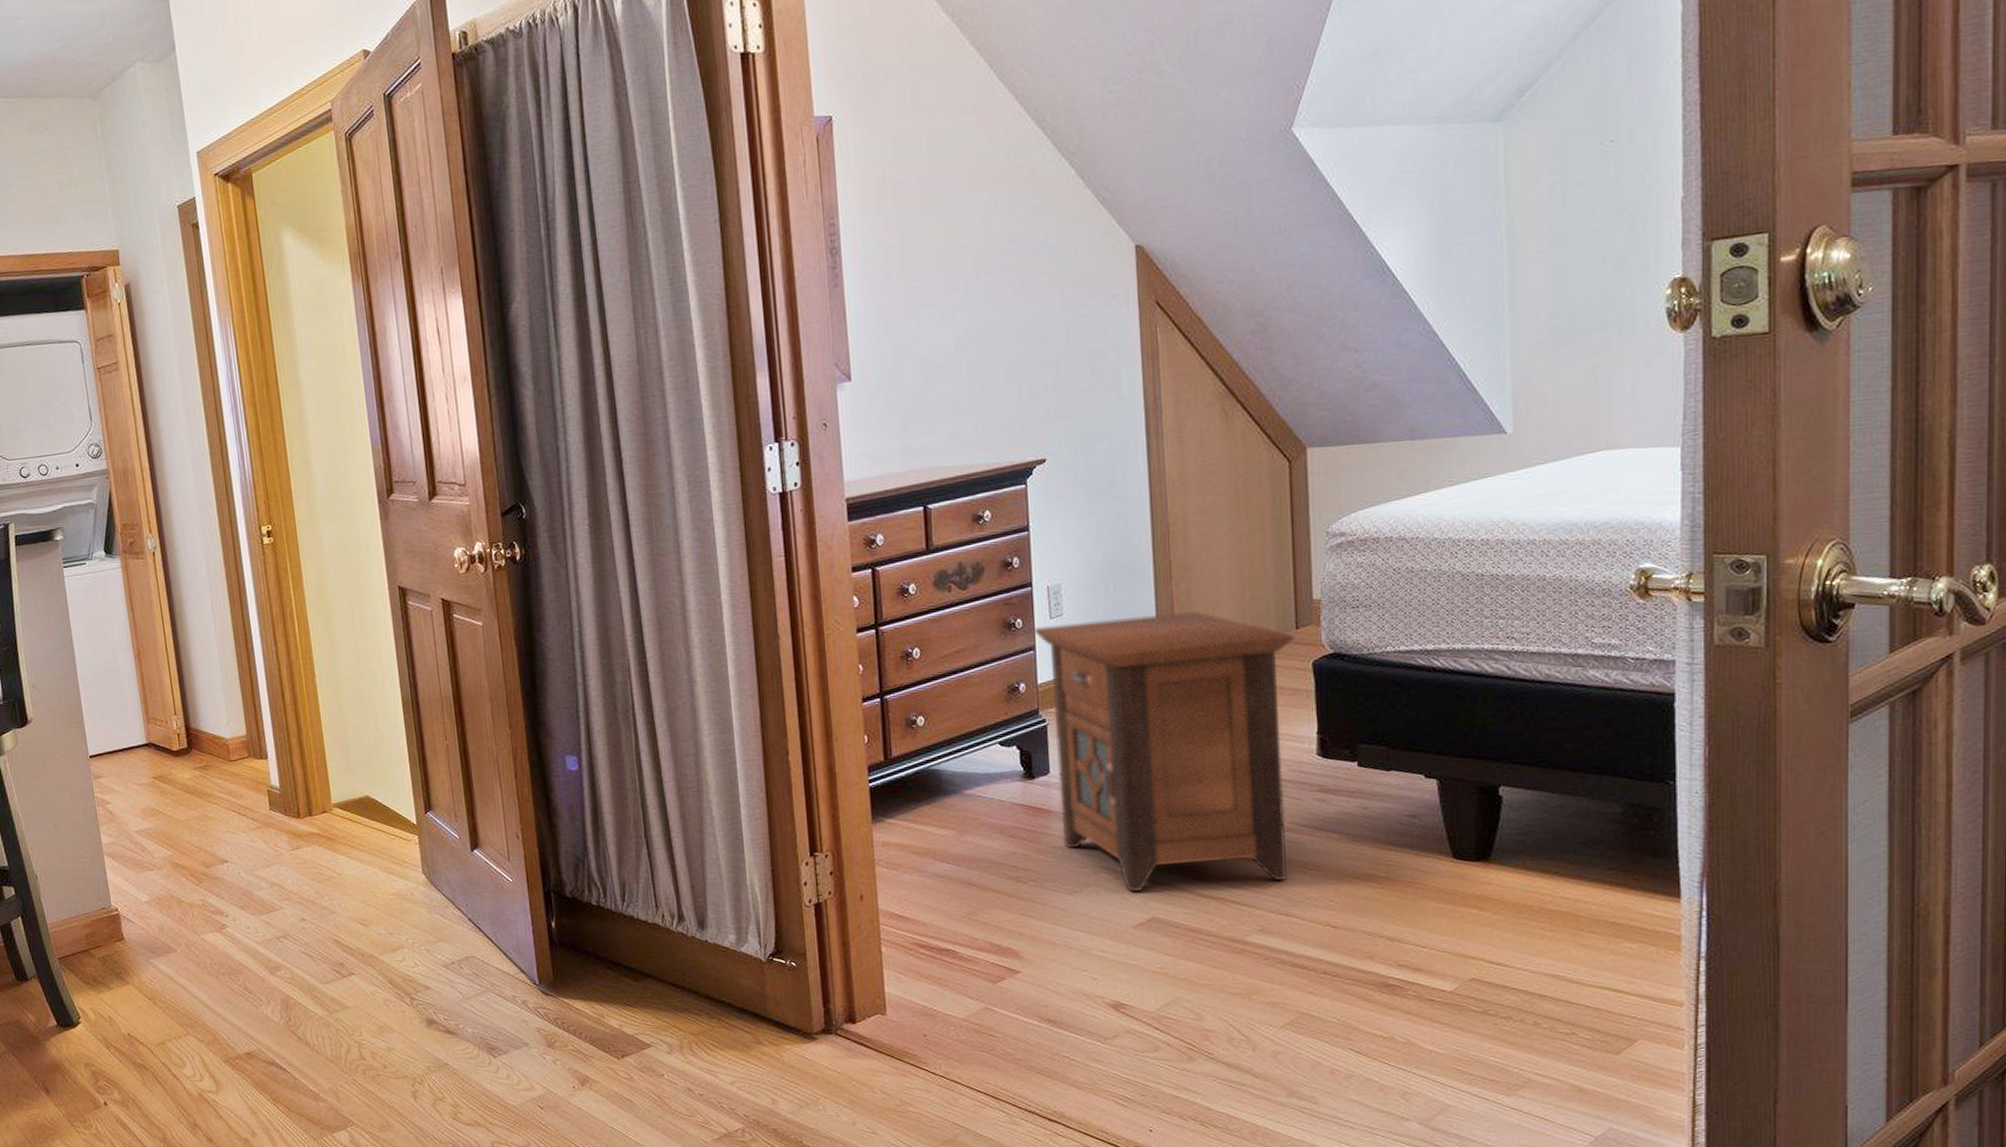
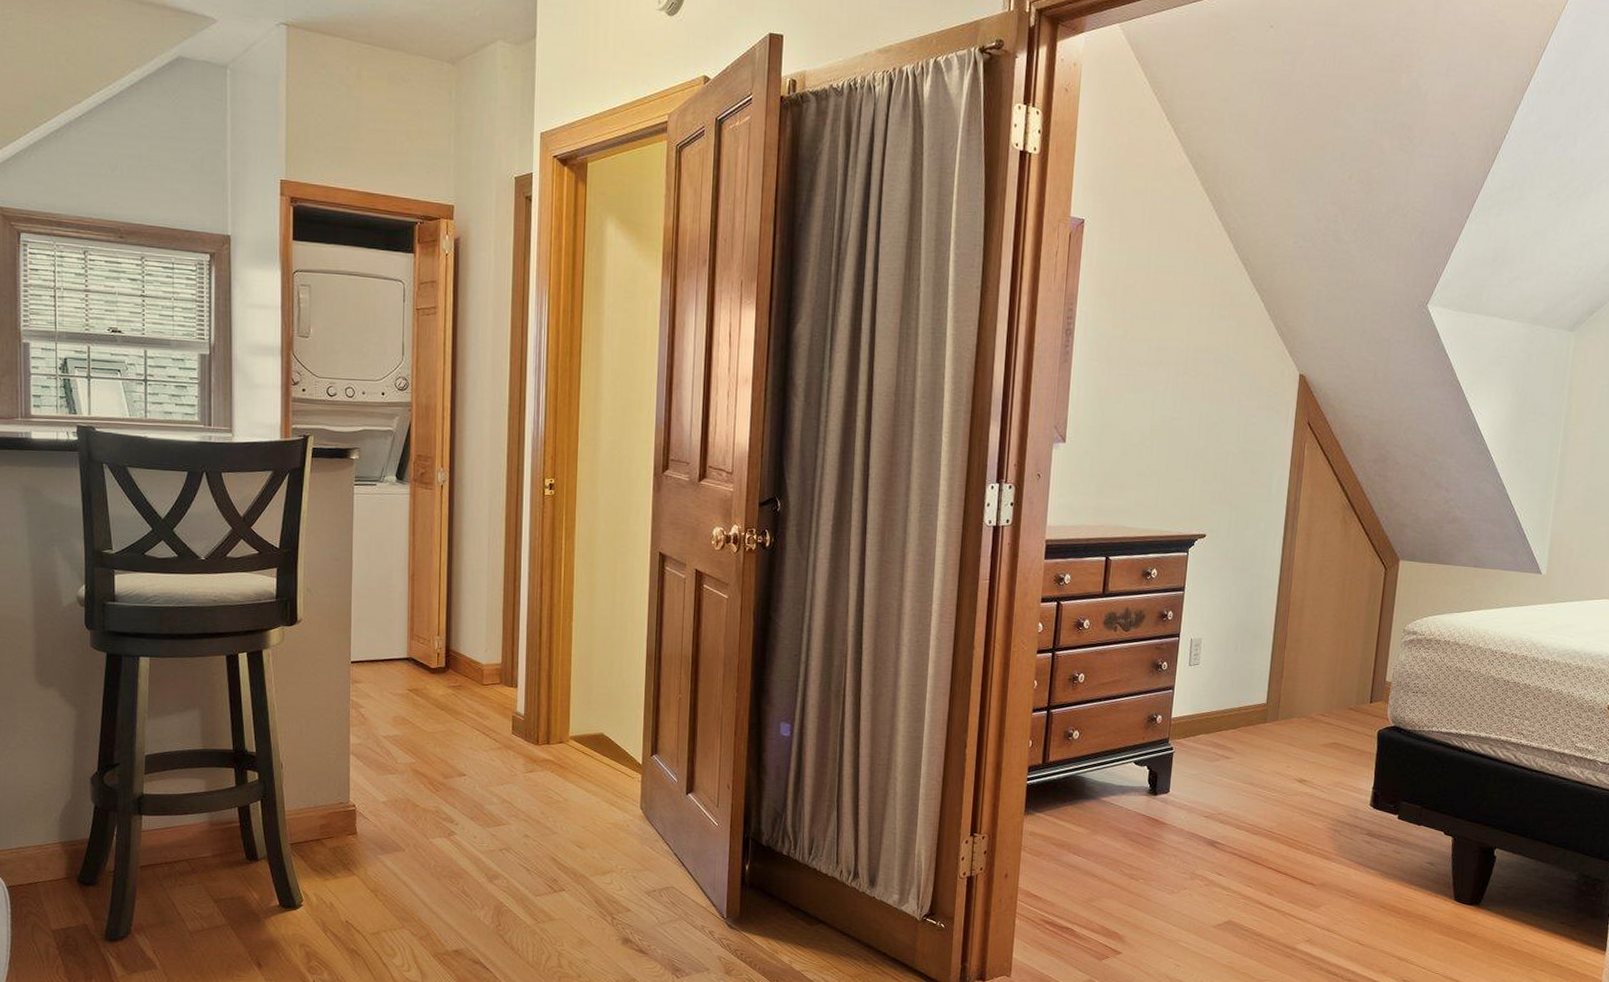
nightstand: present [1033,611,1295,892] -> none [1171,671,1369,902]

